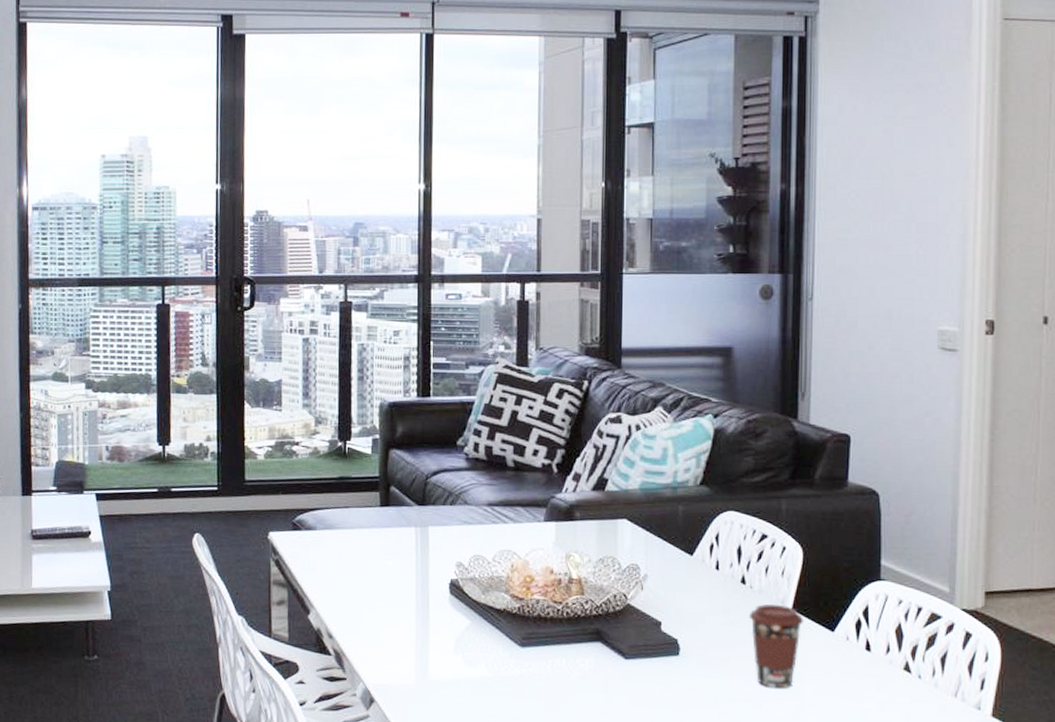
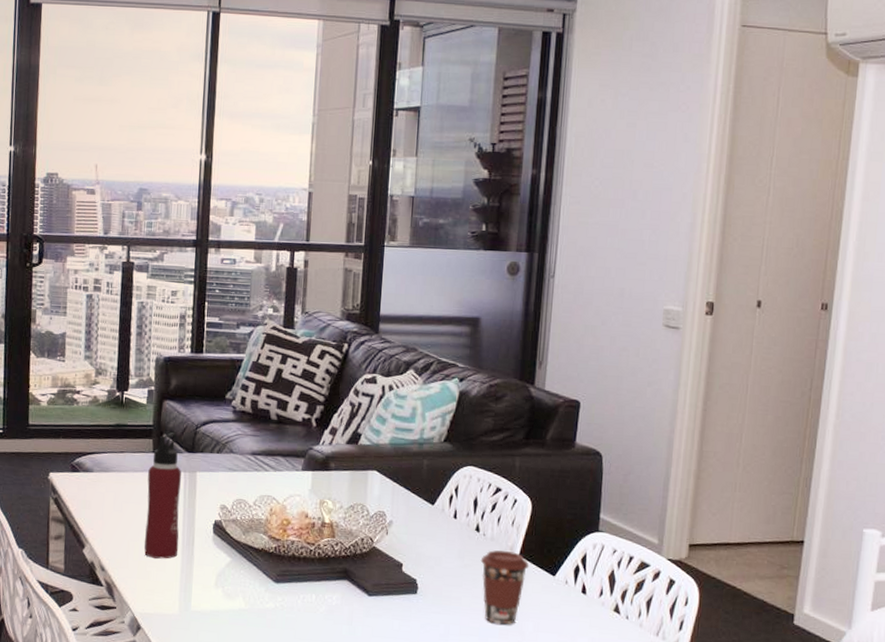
water bottle: none [375,484,413,624] -> present [144,432,182,559]

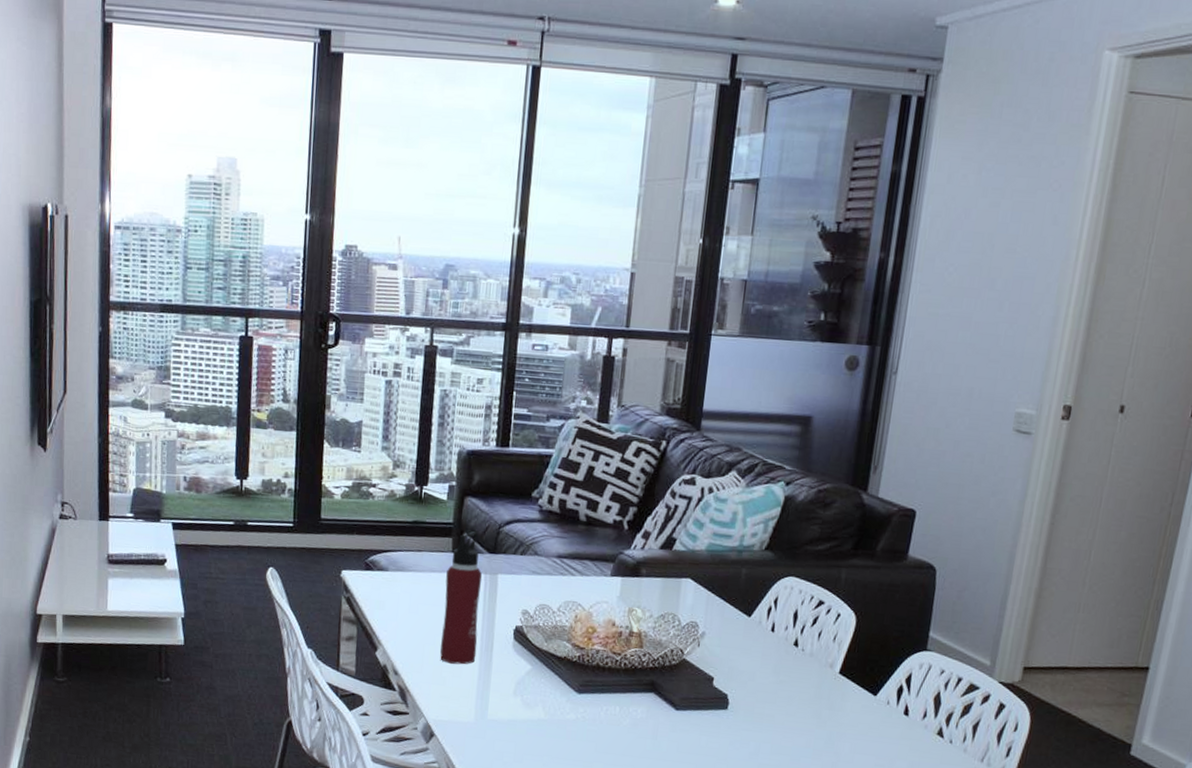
coffee cup: present [480,550,530,625] -> none [797,666,850,745]

